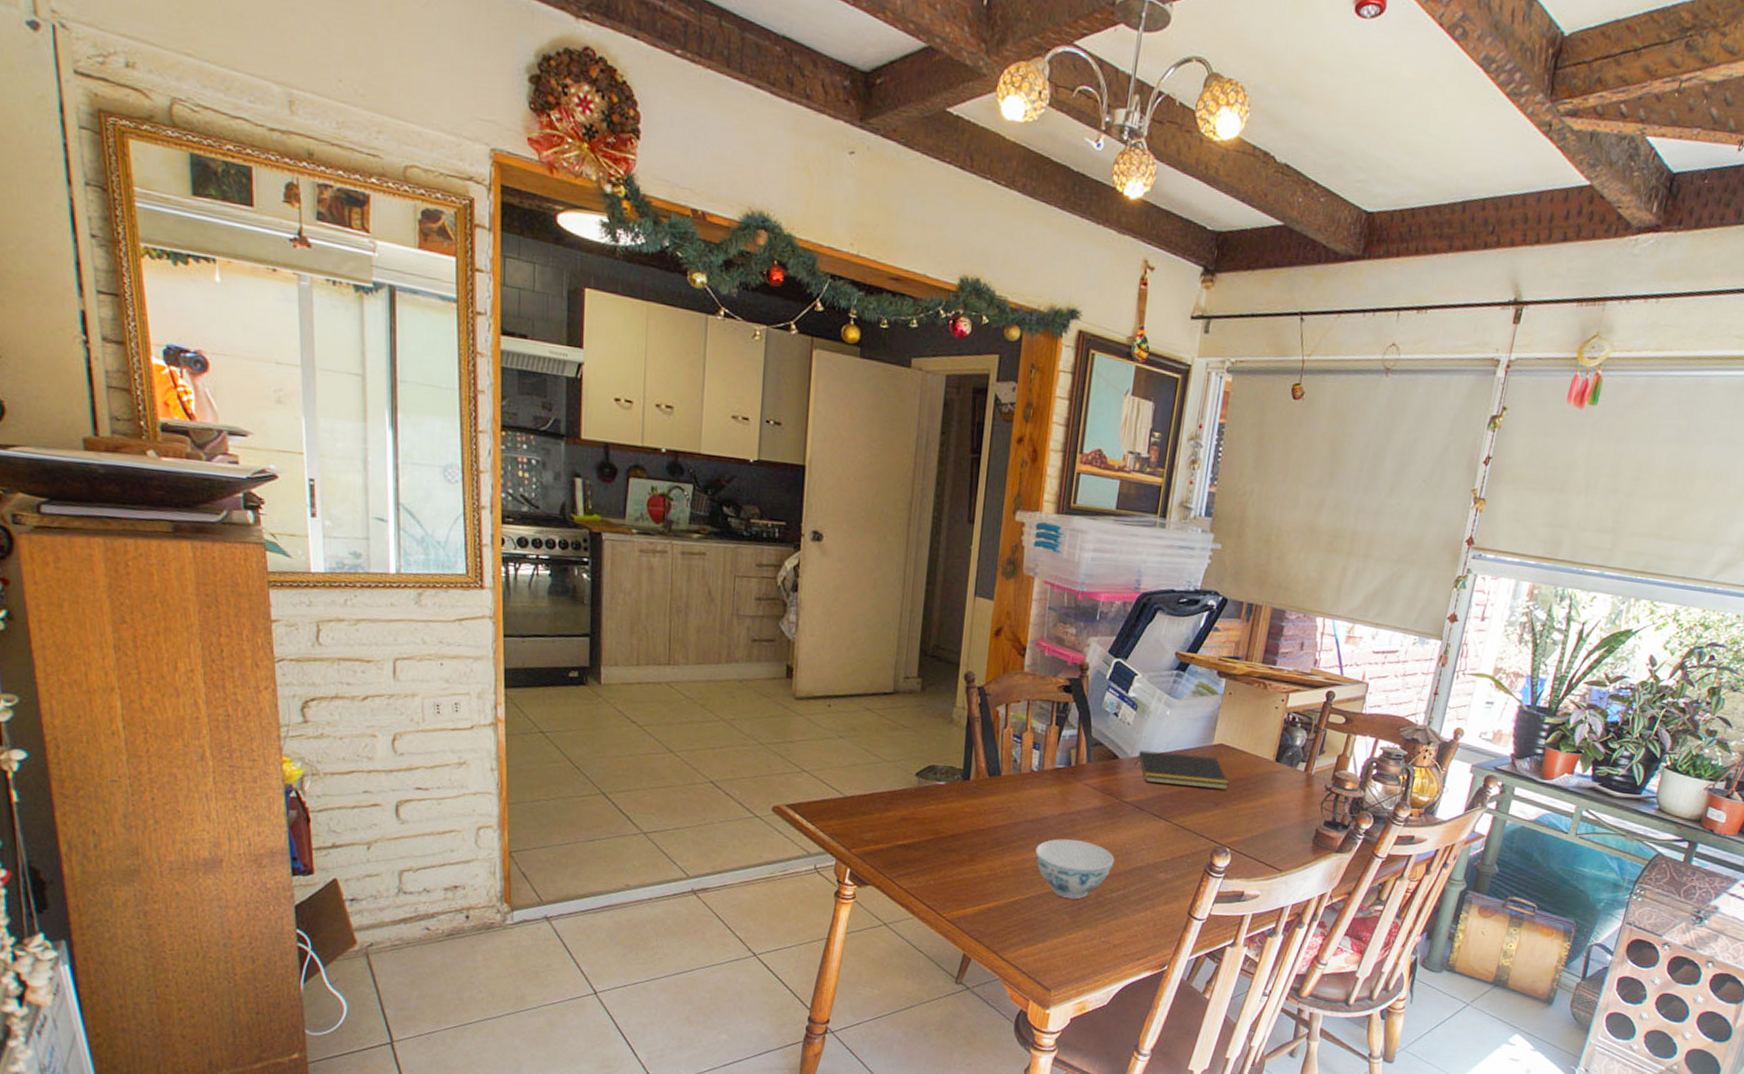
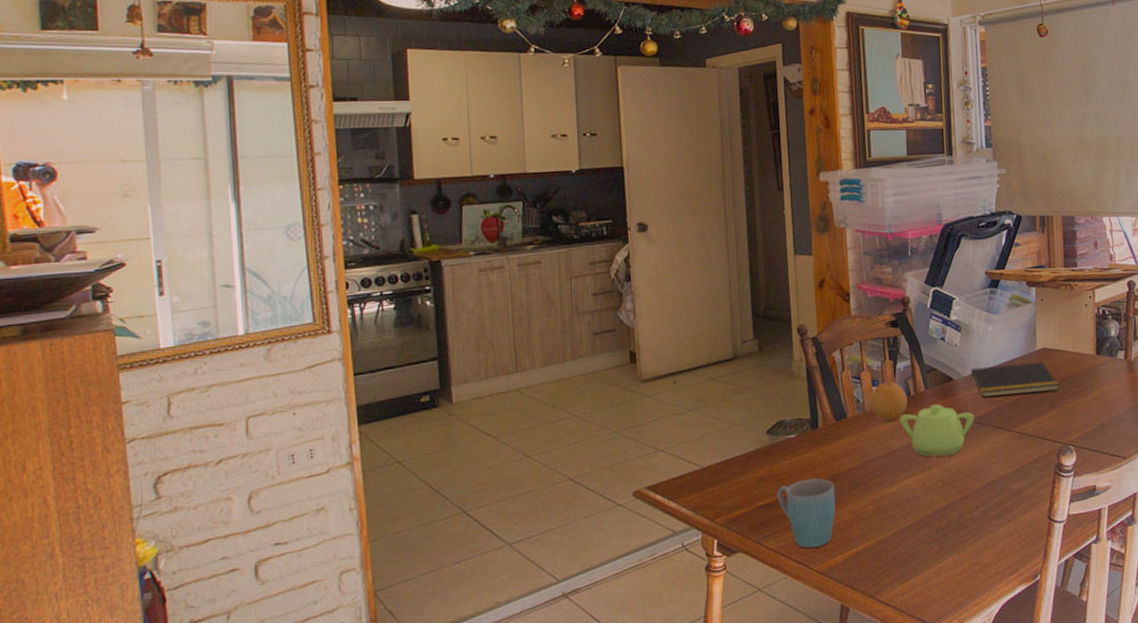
mug: none [917,828,977,895] -> present [777,478,836,548]
fruit: none [1027,747,1067,788] -> present [870,382,908,421]
bowl: present [1035,839,1115,900] -> none [892,466,969,527]
teapot: none [1055,779,1133,835] -> present [899,404,975,457]

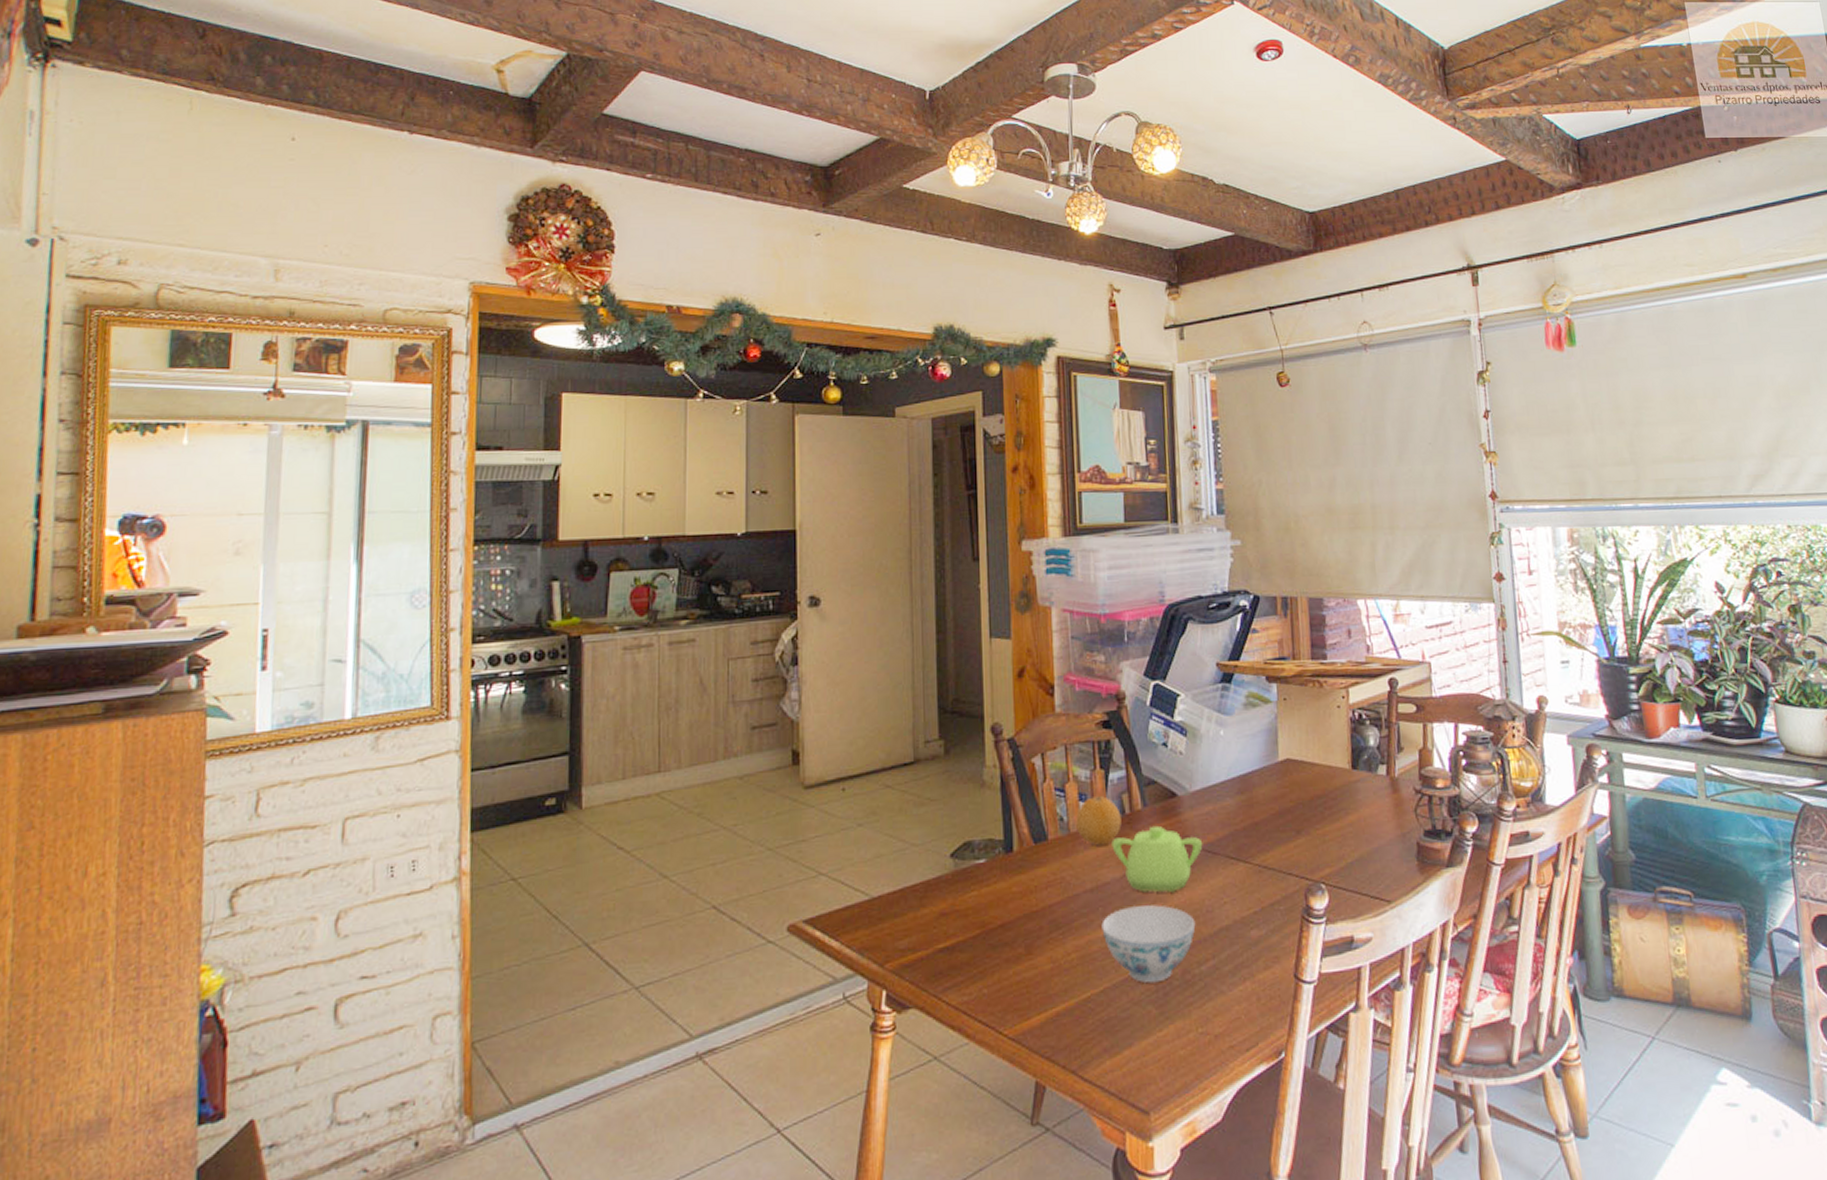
mug: present [777,478,836,548] -> none [961,916,1032,1005]
bowl: none [892,466,969,527] -> present [1101,905,1196,984]
notepad: present [969,362,1060,398] -> none [1197,776,1307,820]

